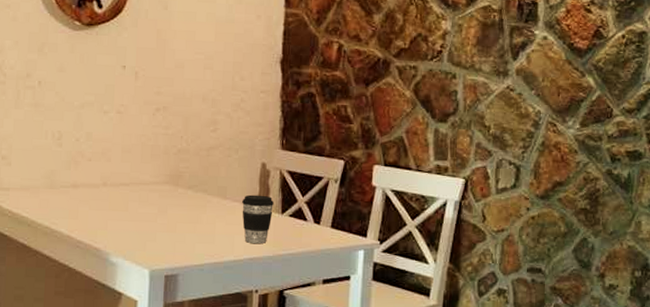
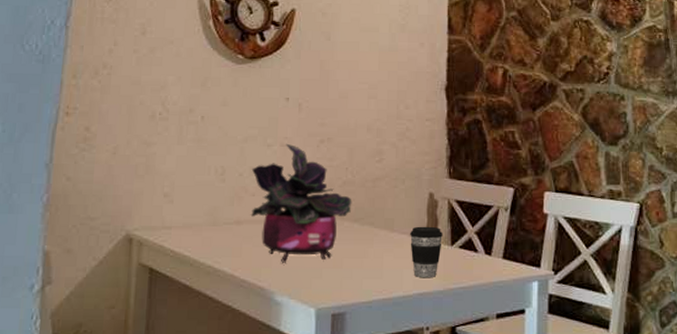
potted plant: none [87,110,187,226] -> present [250,143,352,263]

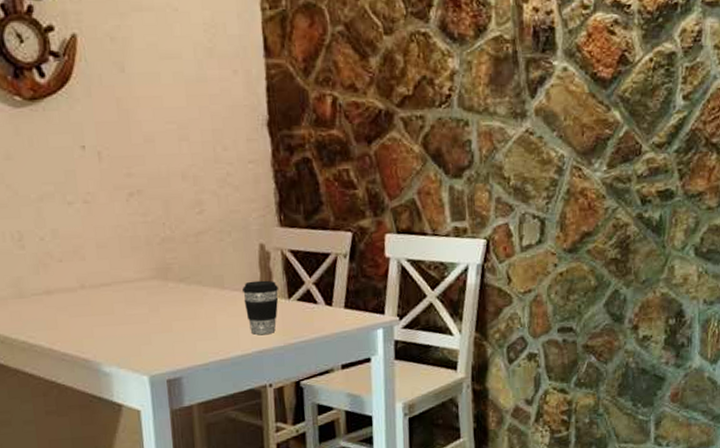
potted plant: present [250,143,352,263] -> none [53,199,175,332]

